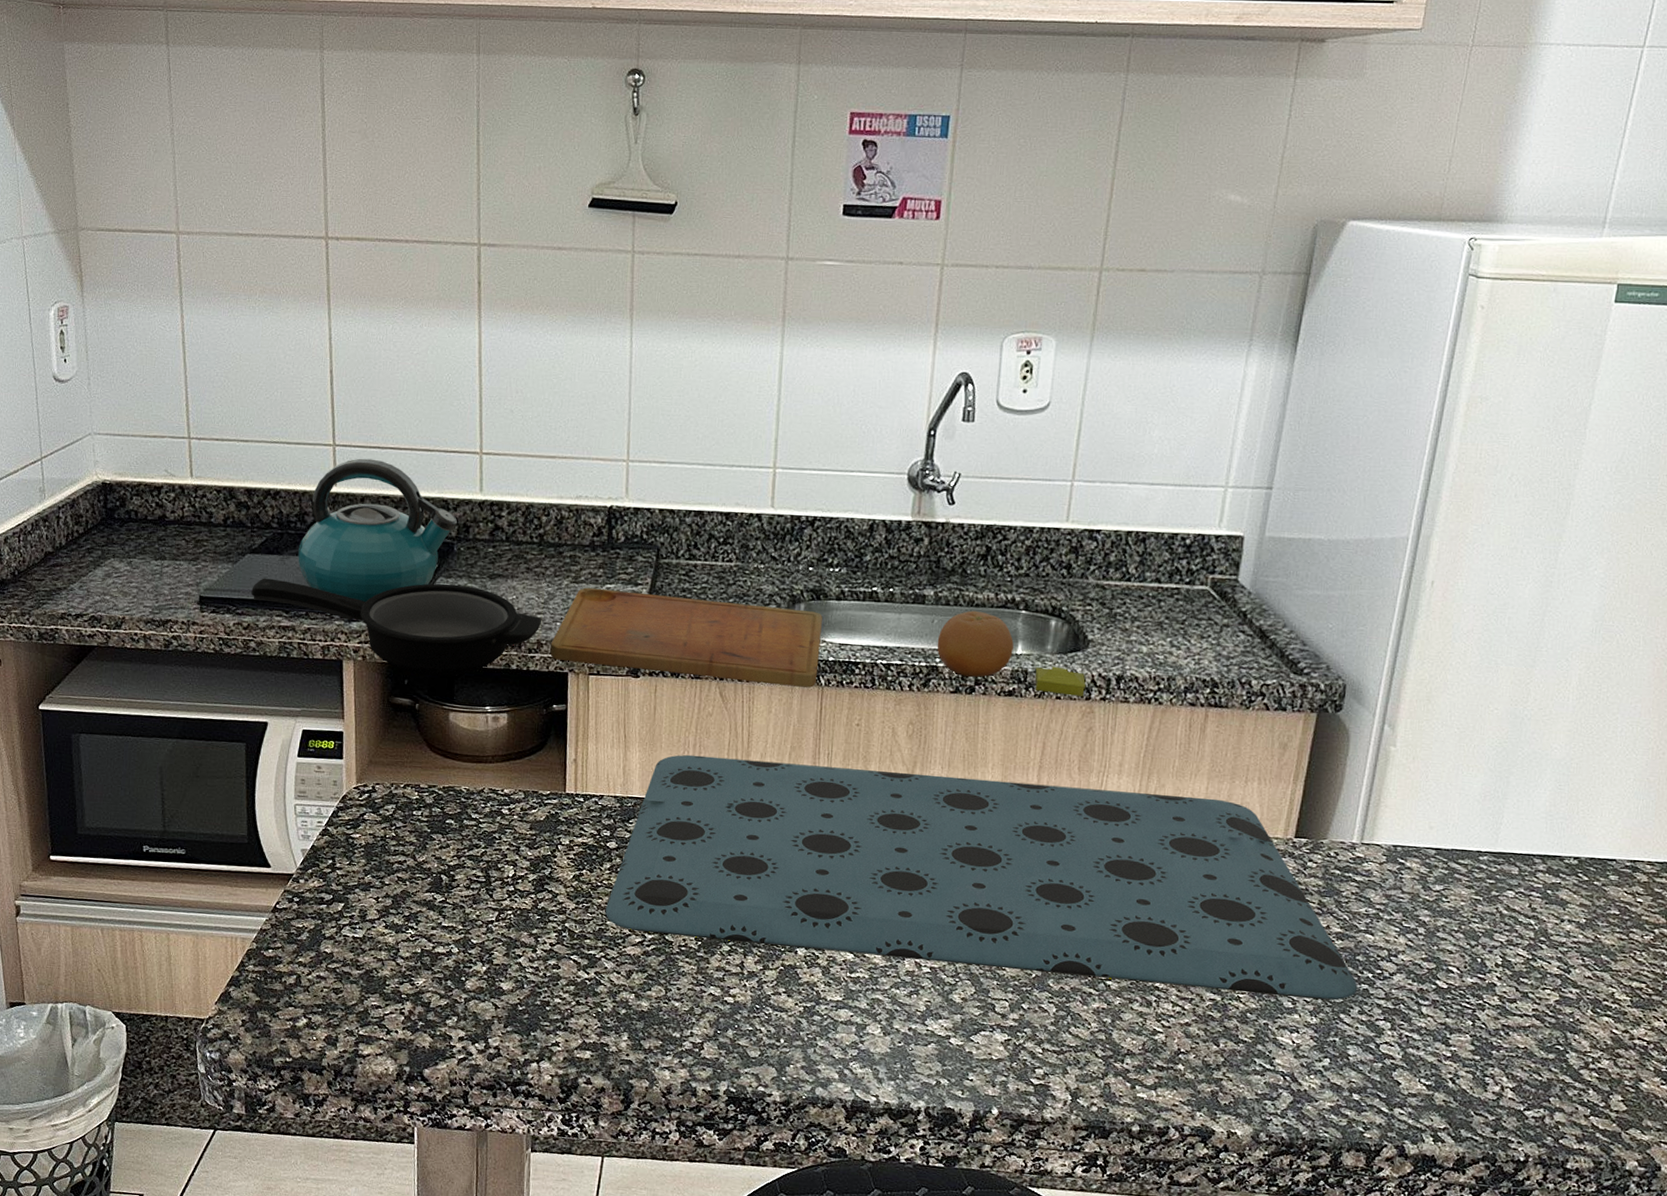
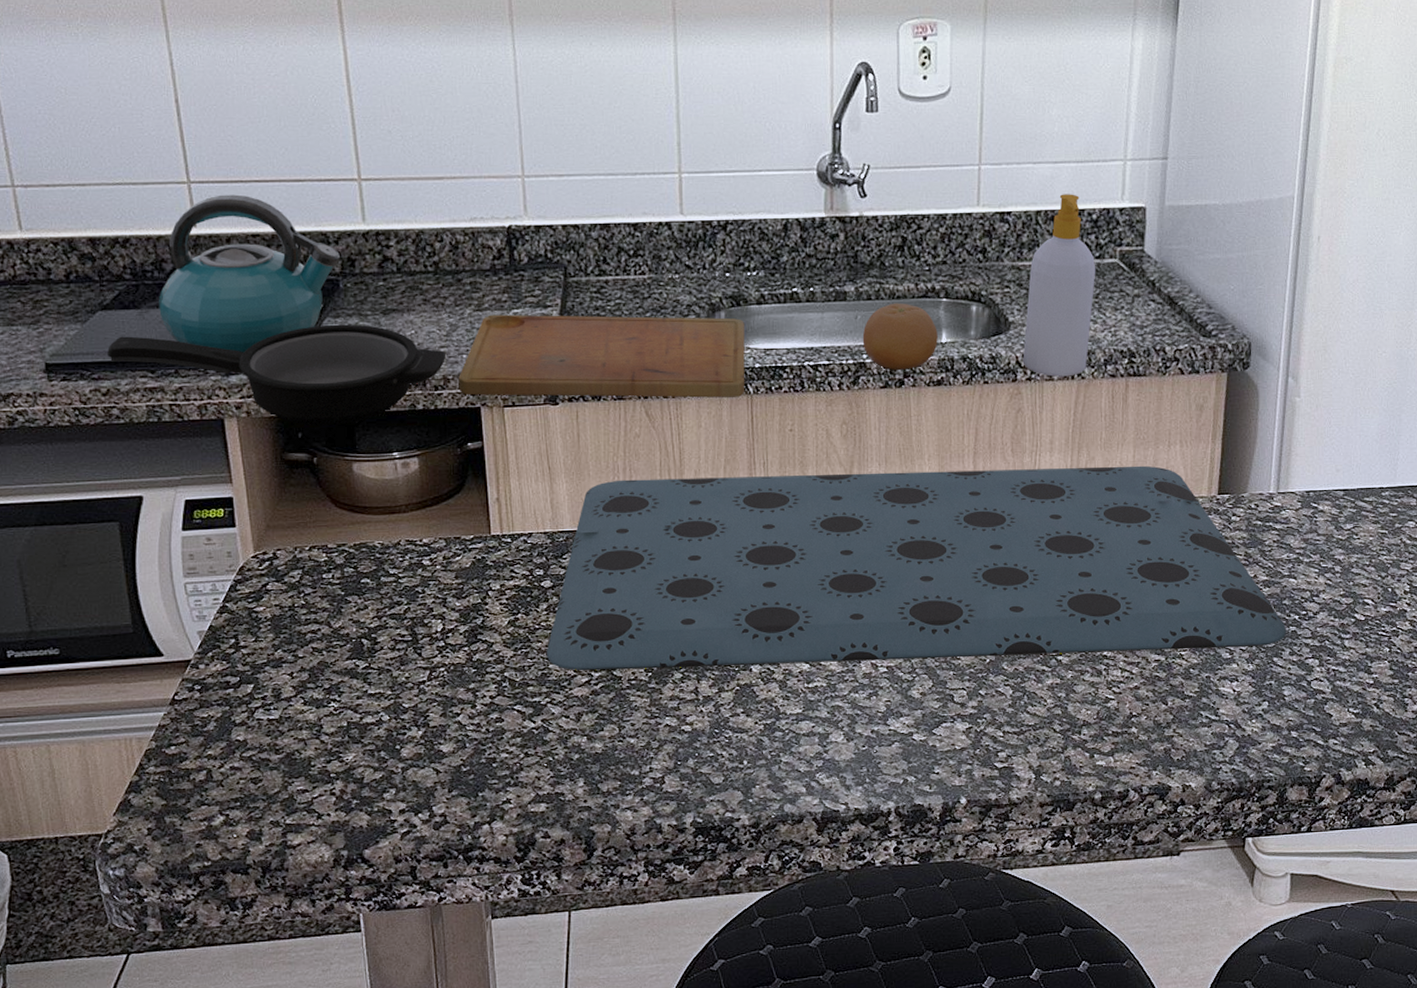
sponge: present [1025,666,1094,701] -> none [951,351,1020,382]
soap bottle: none [1098,516,1185,701] -> present [1022,194,1096,377]

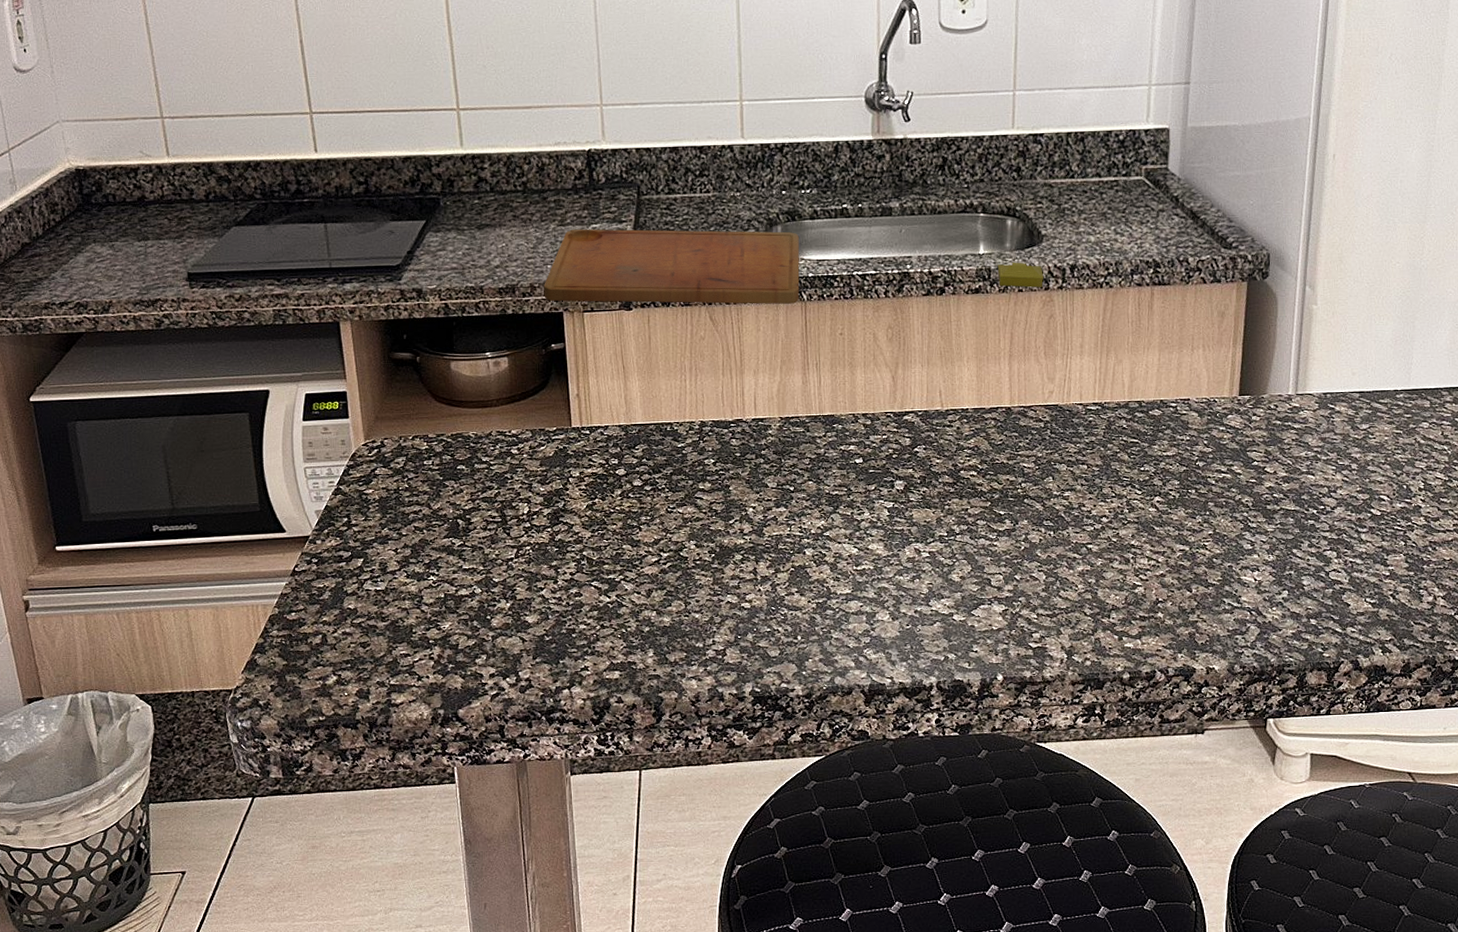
frying pan: present [107,324,447,426] -> none [240,238,533,329]
kettle: present [158,194,340,353] -> none [284,123,441,264]
placemat: present [546,465,1286,671] -> none [620,368,1305,552]
fruit: present [862,303,938,371] -> none [906,217,976,280]
sponge: none [951,351,1020,382] -> present [988,262,1052,290]
soap bottle: present [1022,194,1096,377] -> none [1054,117,1123,285]

